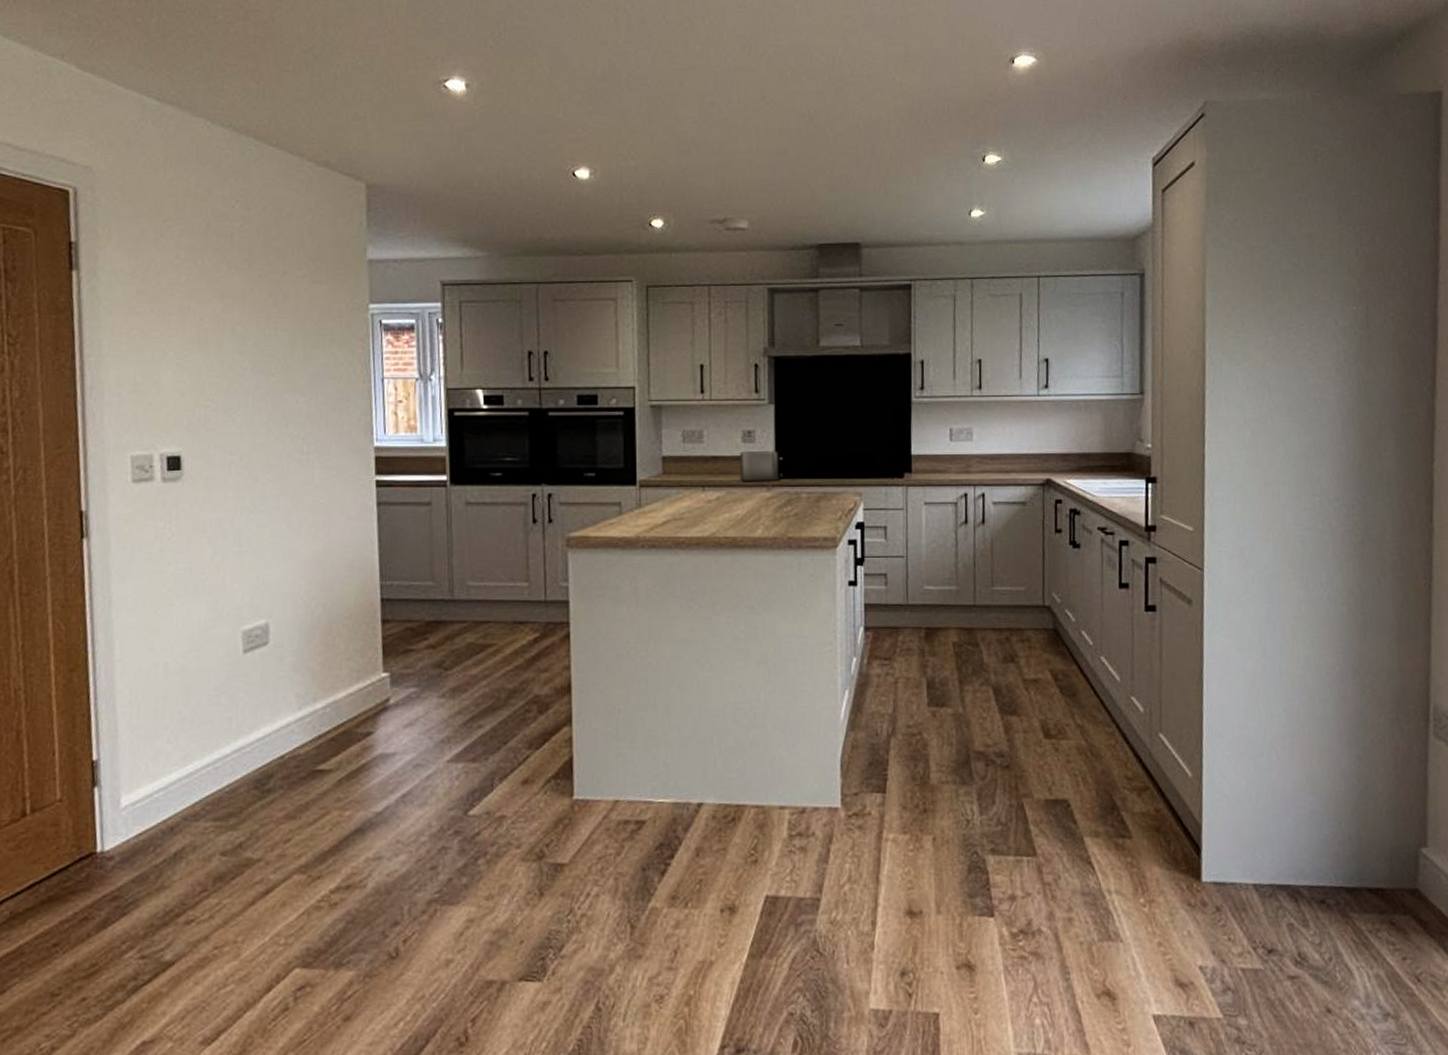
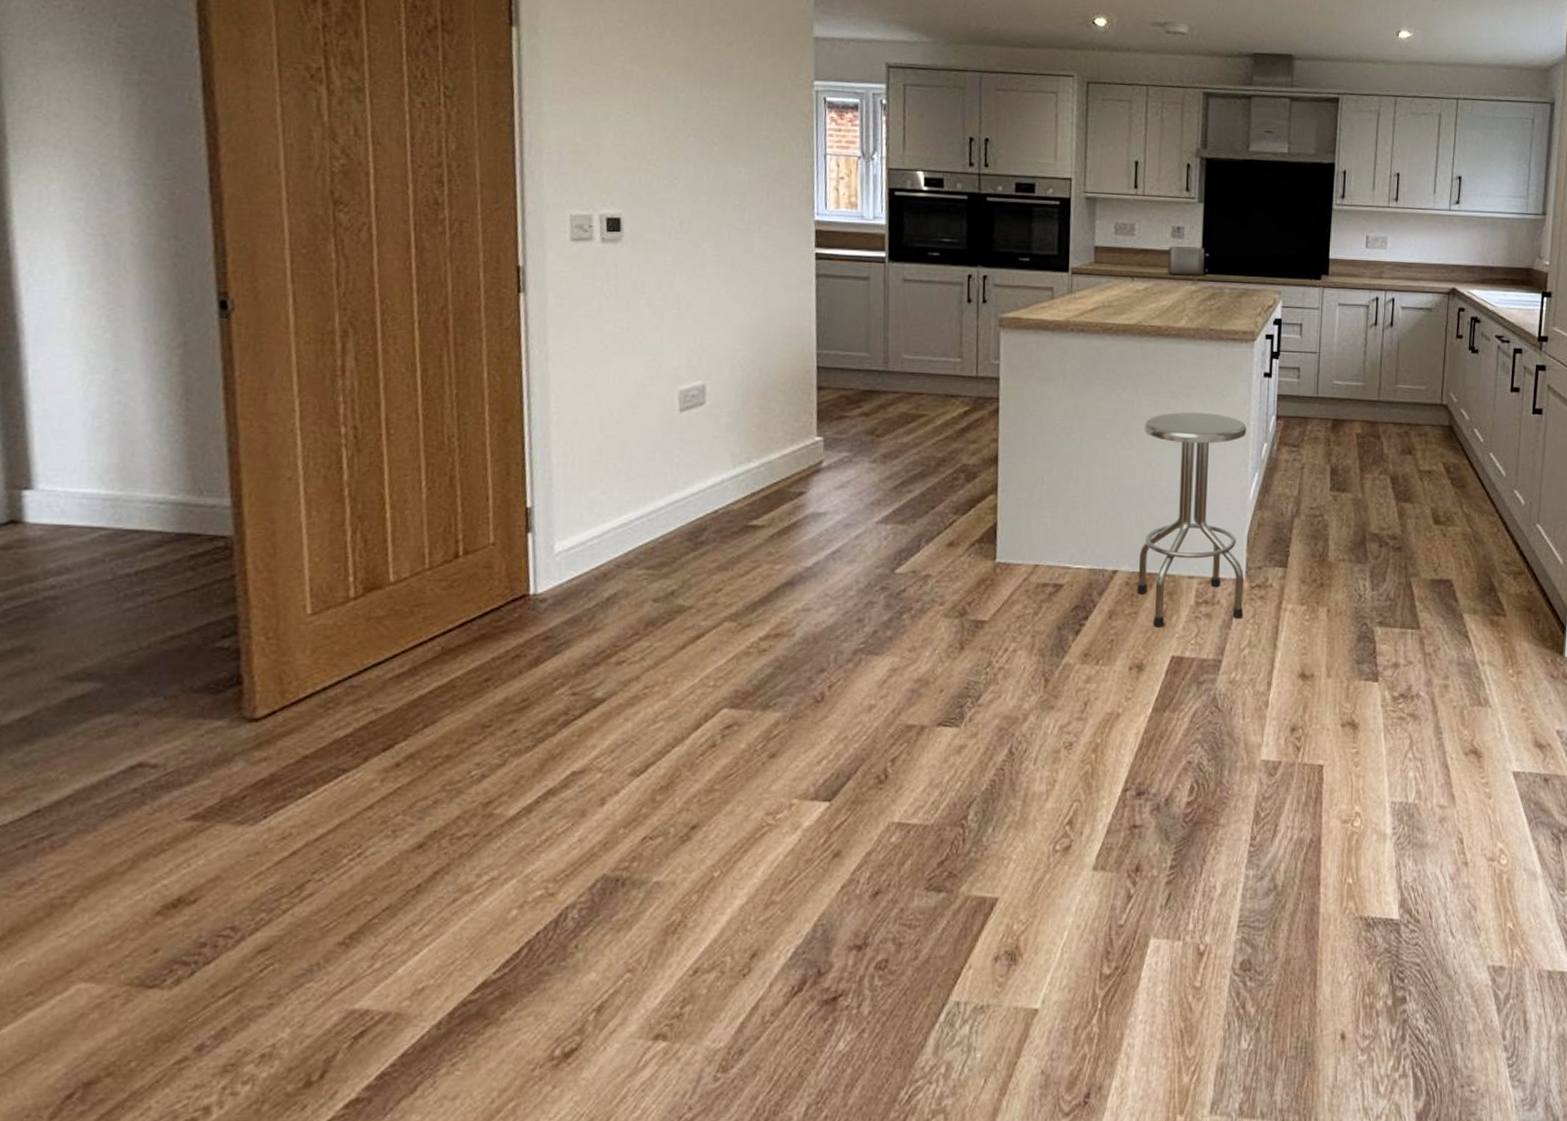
bar stool: none [723,628,842,864] -> present [1137,412,1247,627]

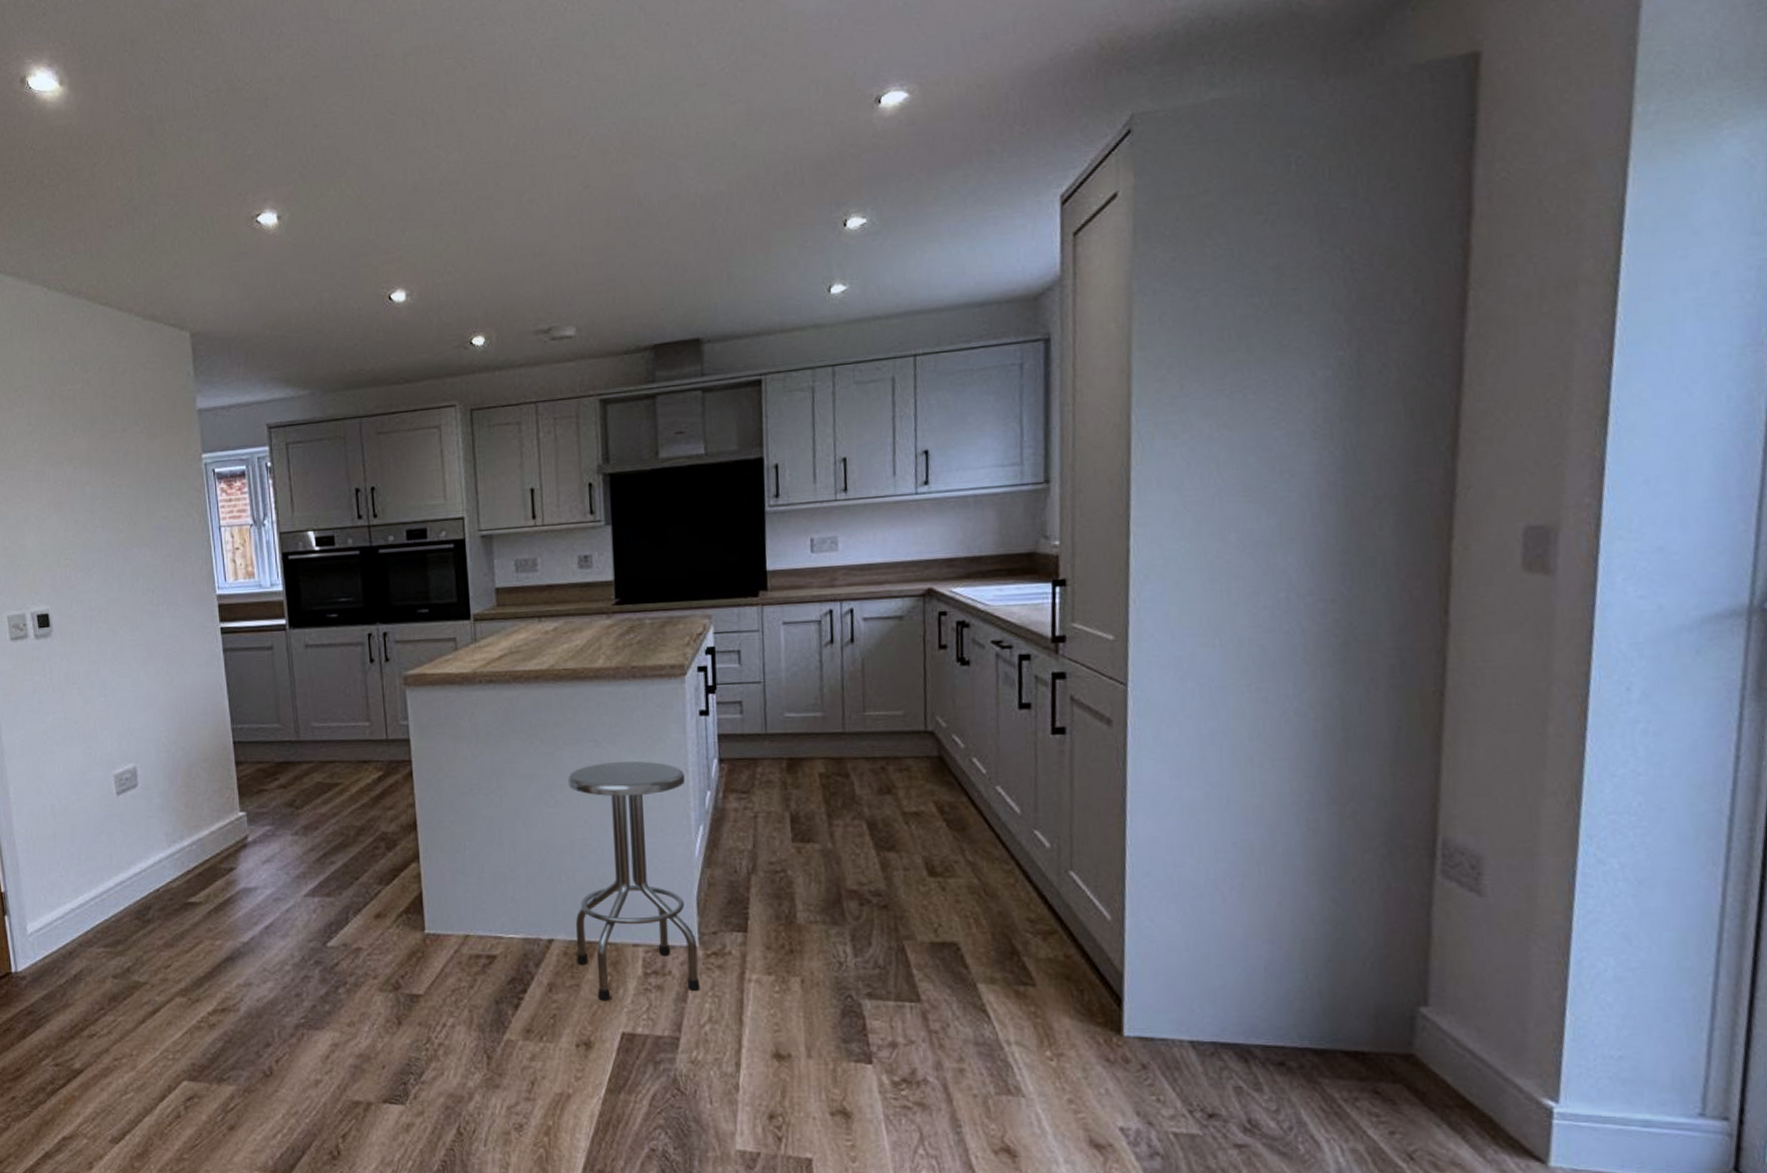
toaster: present [1167,246,1209,276] -> none [576,574,624,610]

